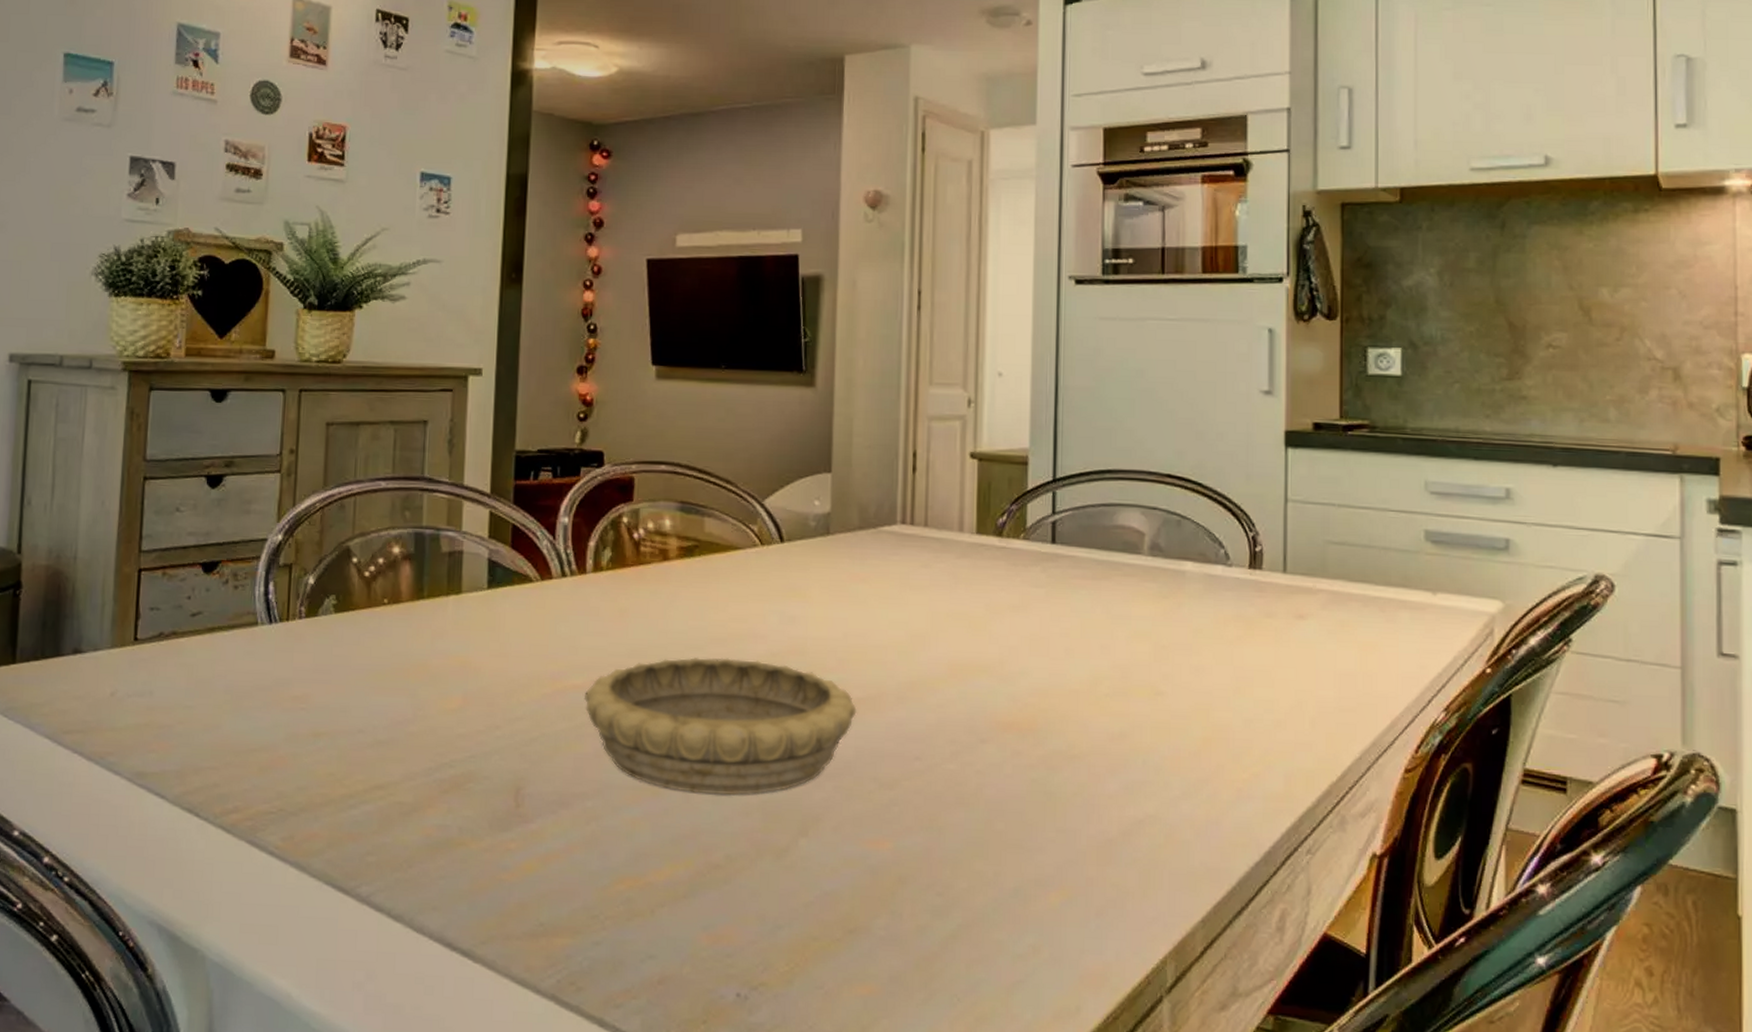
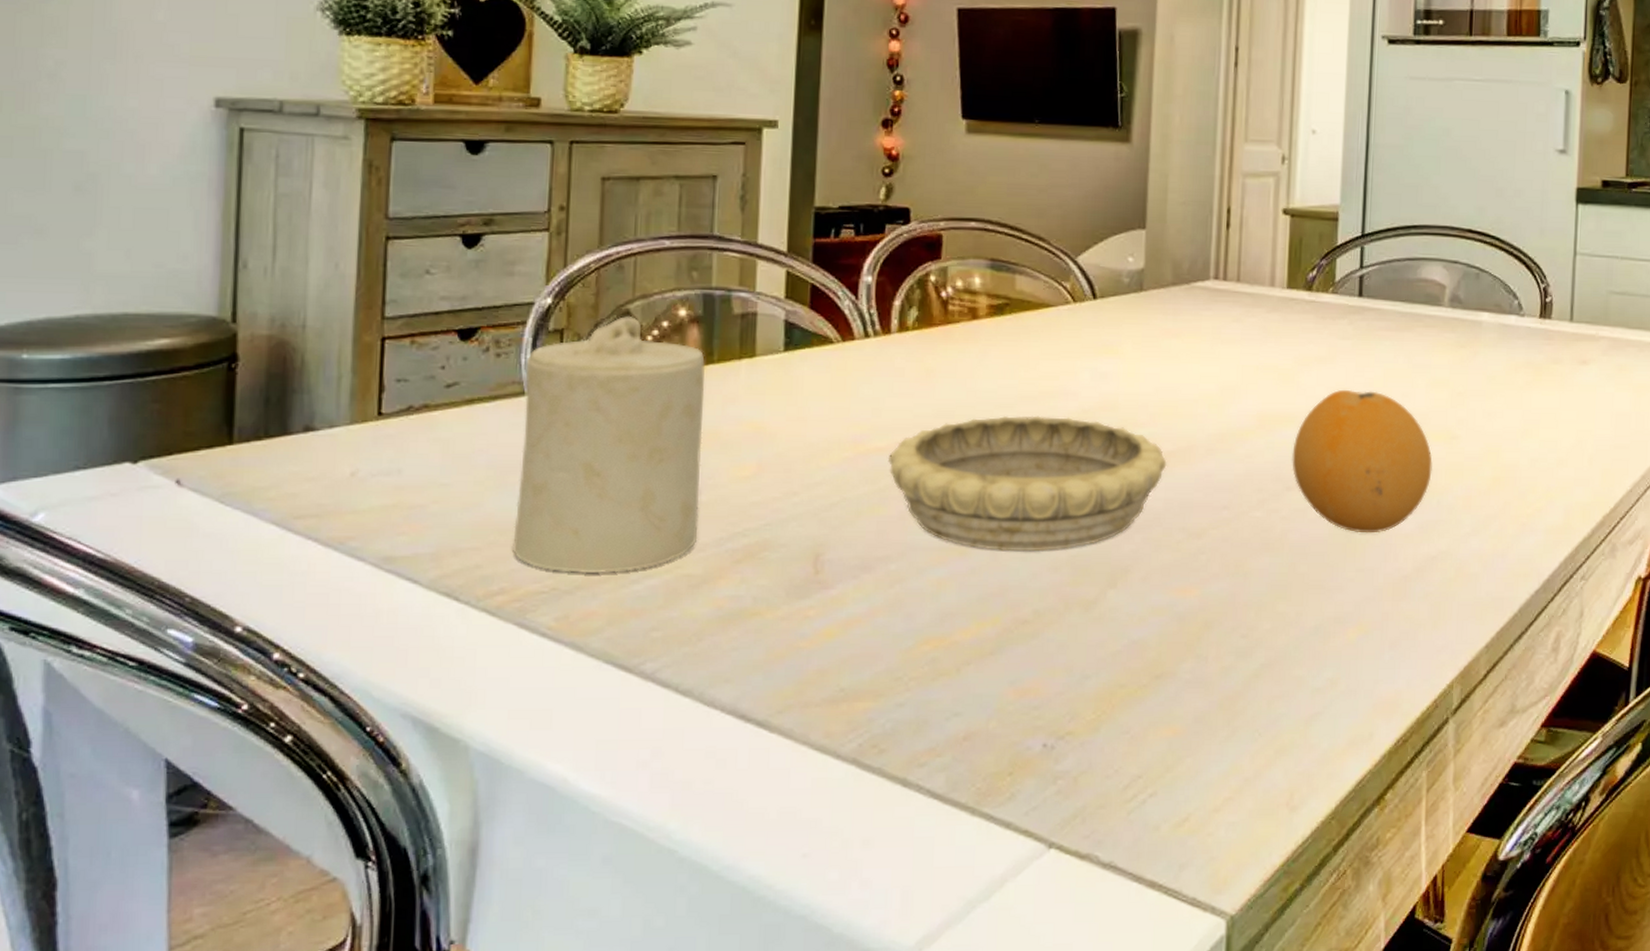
candle: none [245,552,417,798] -> present [511,315,706,574]
fruit: none [986,639,1136,792] -> present [1292,389,1433,533]

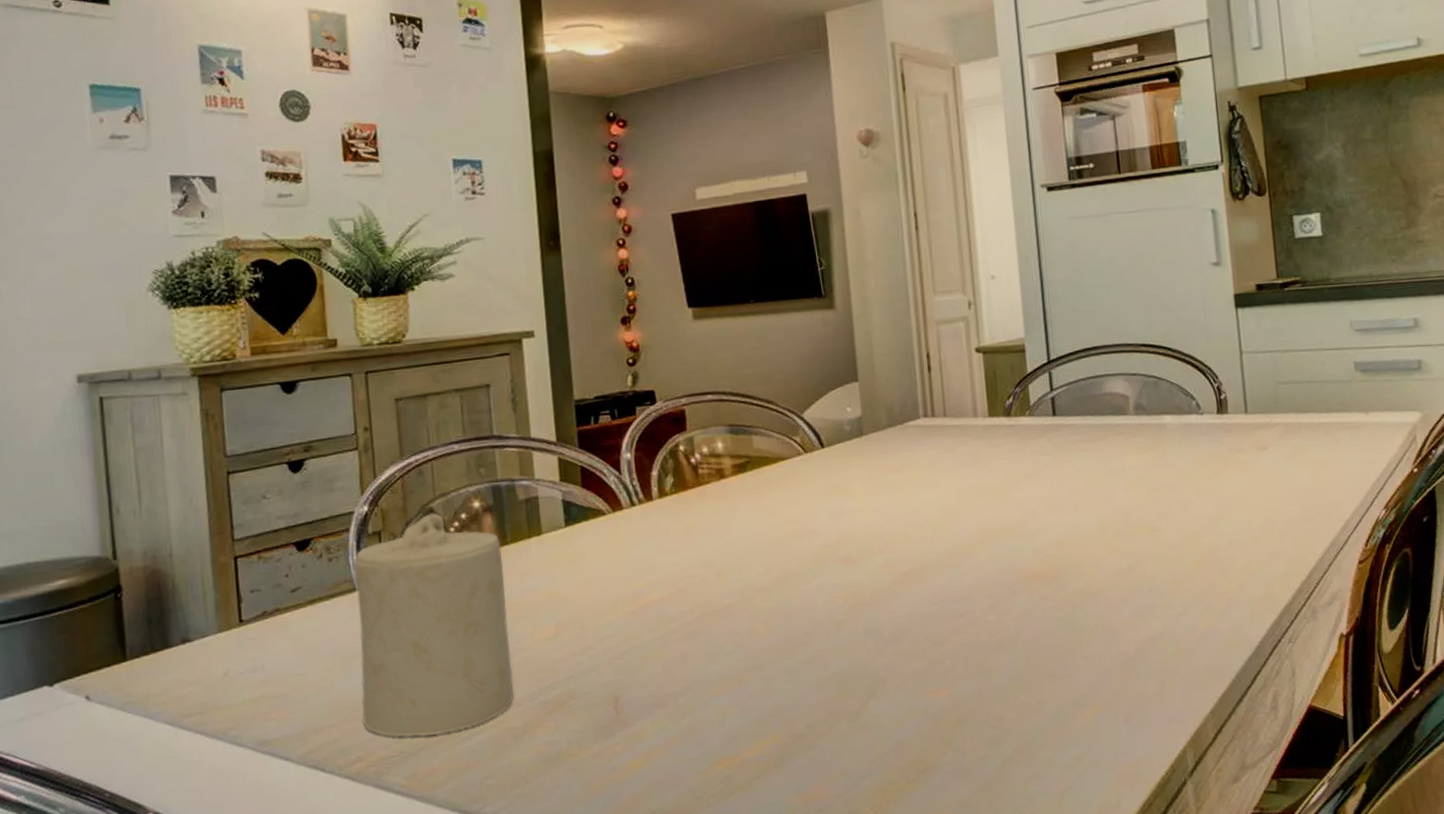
decorative bowl: present [887,415,1167,552] -> none [665,553,905,677]
fruit: present [1292,389,1433,533] -> none [1013,497,1140,624]

